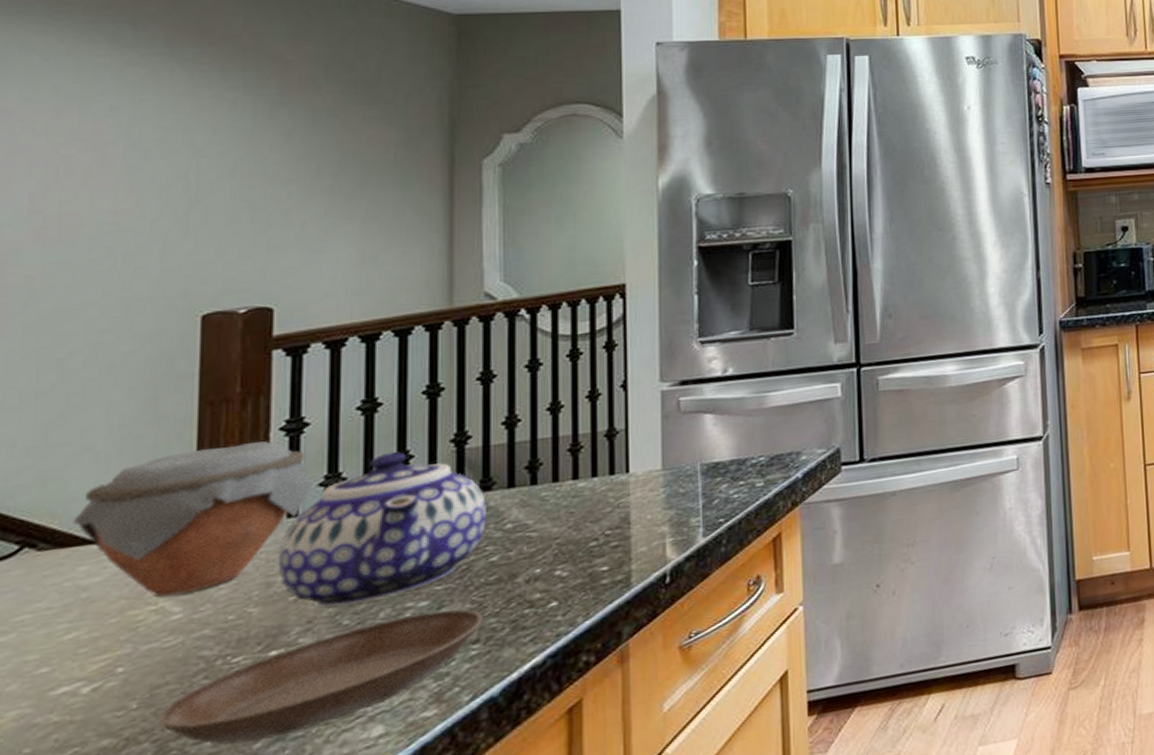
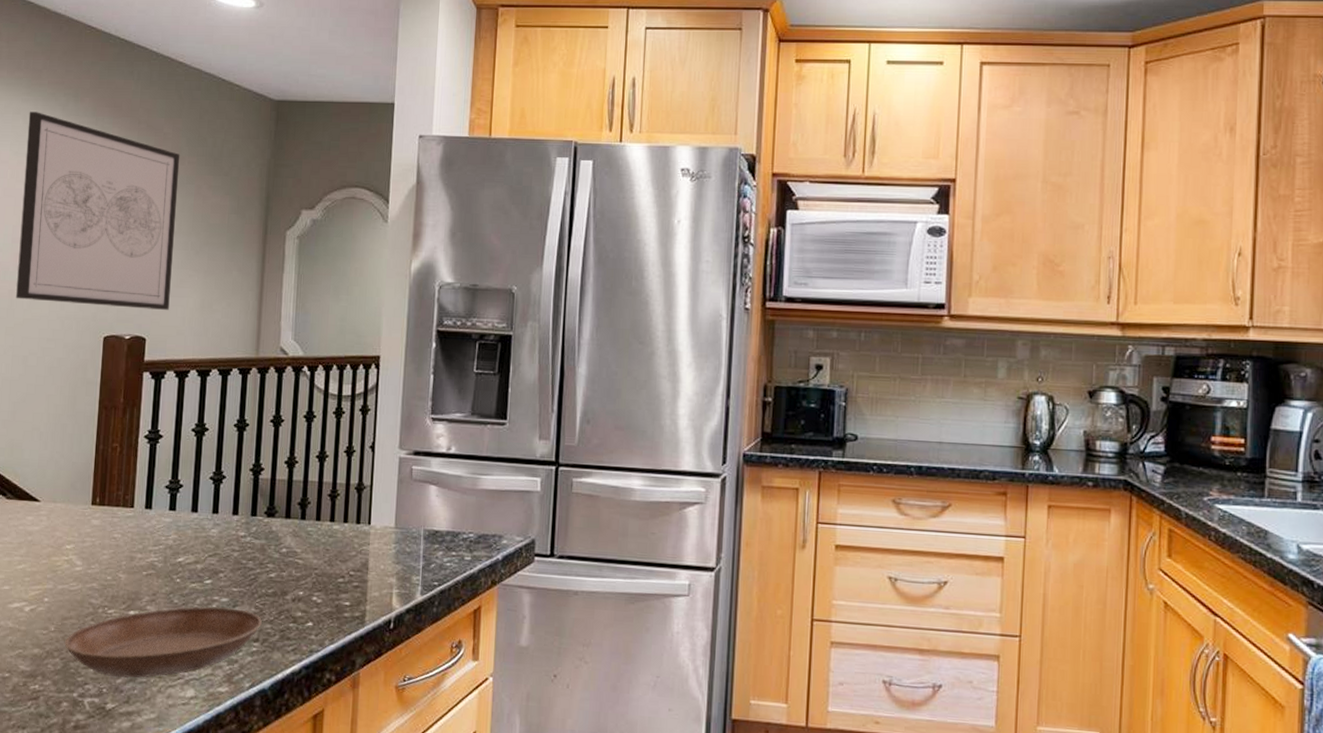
wall art: none [40,45,314,286] -> present [16,112,180,310]
jar: present [73,441,312,598] -> none [26,442,162,553]
teapot: present [278,452,488,608] -> none [138,471,270,589]

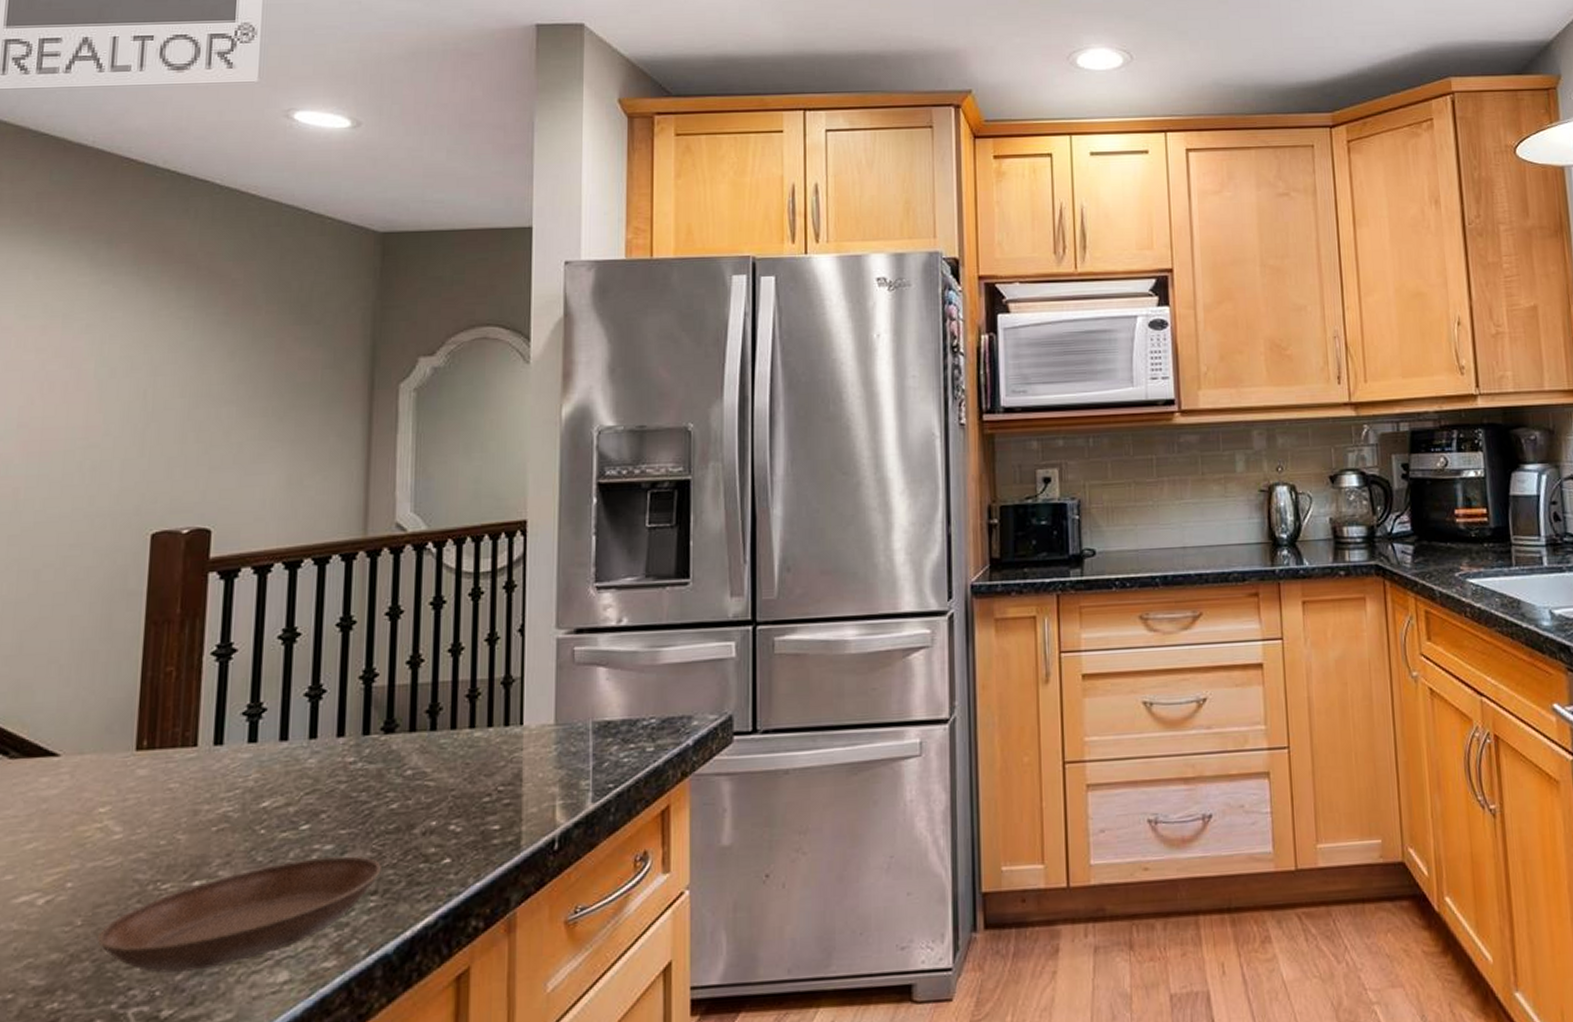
wall art: present [16,112,180,310] -> none [23,264,255,498]

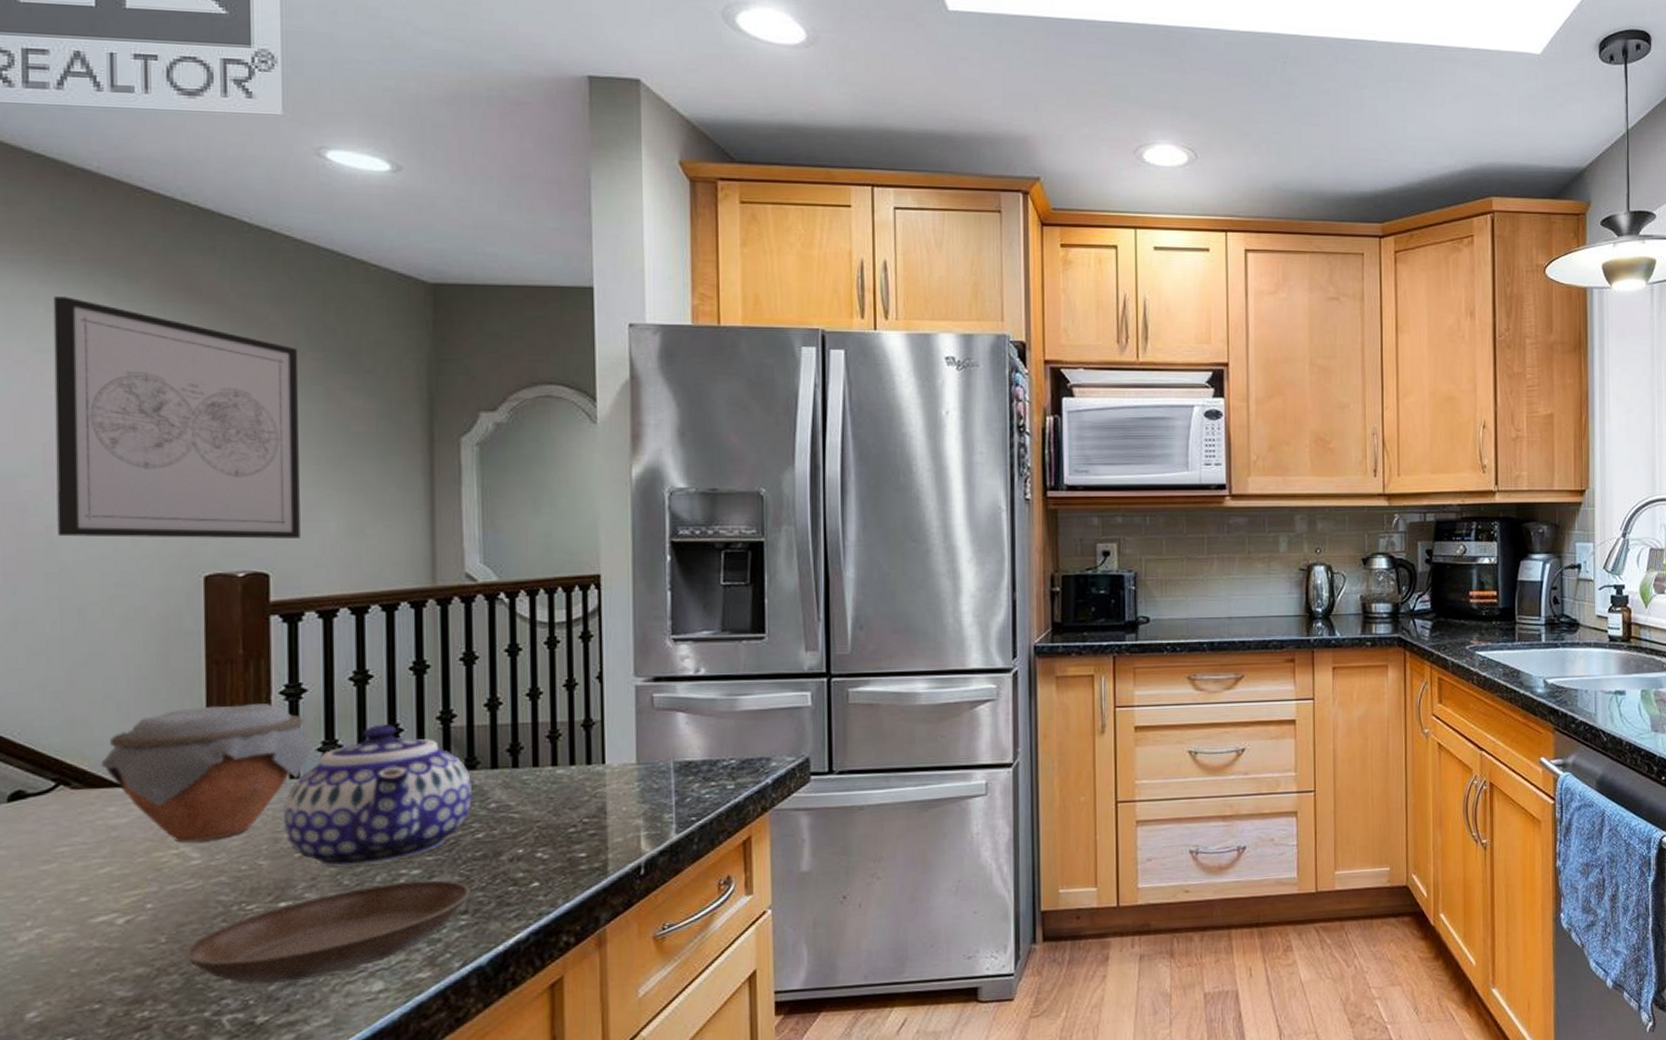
wall art: none [23,264,255,498] -> present [53,296,300,539]
jar: none [38,665,237,816] -> present [101,703,311,843]
teapot: none [204,686,390,843] -> present [283,725,473,869]

